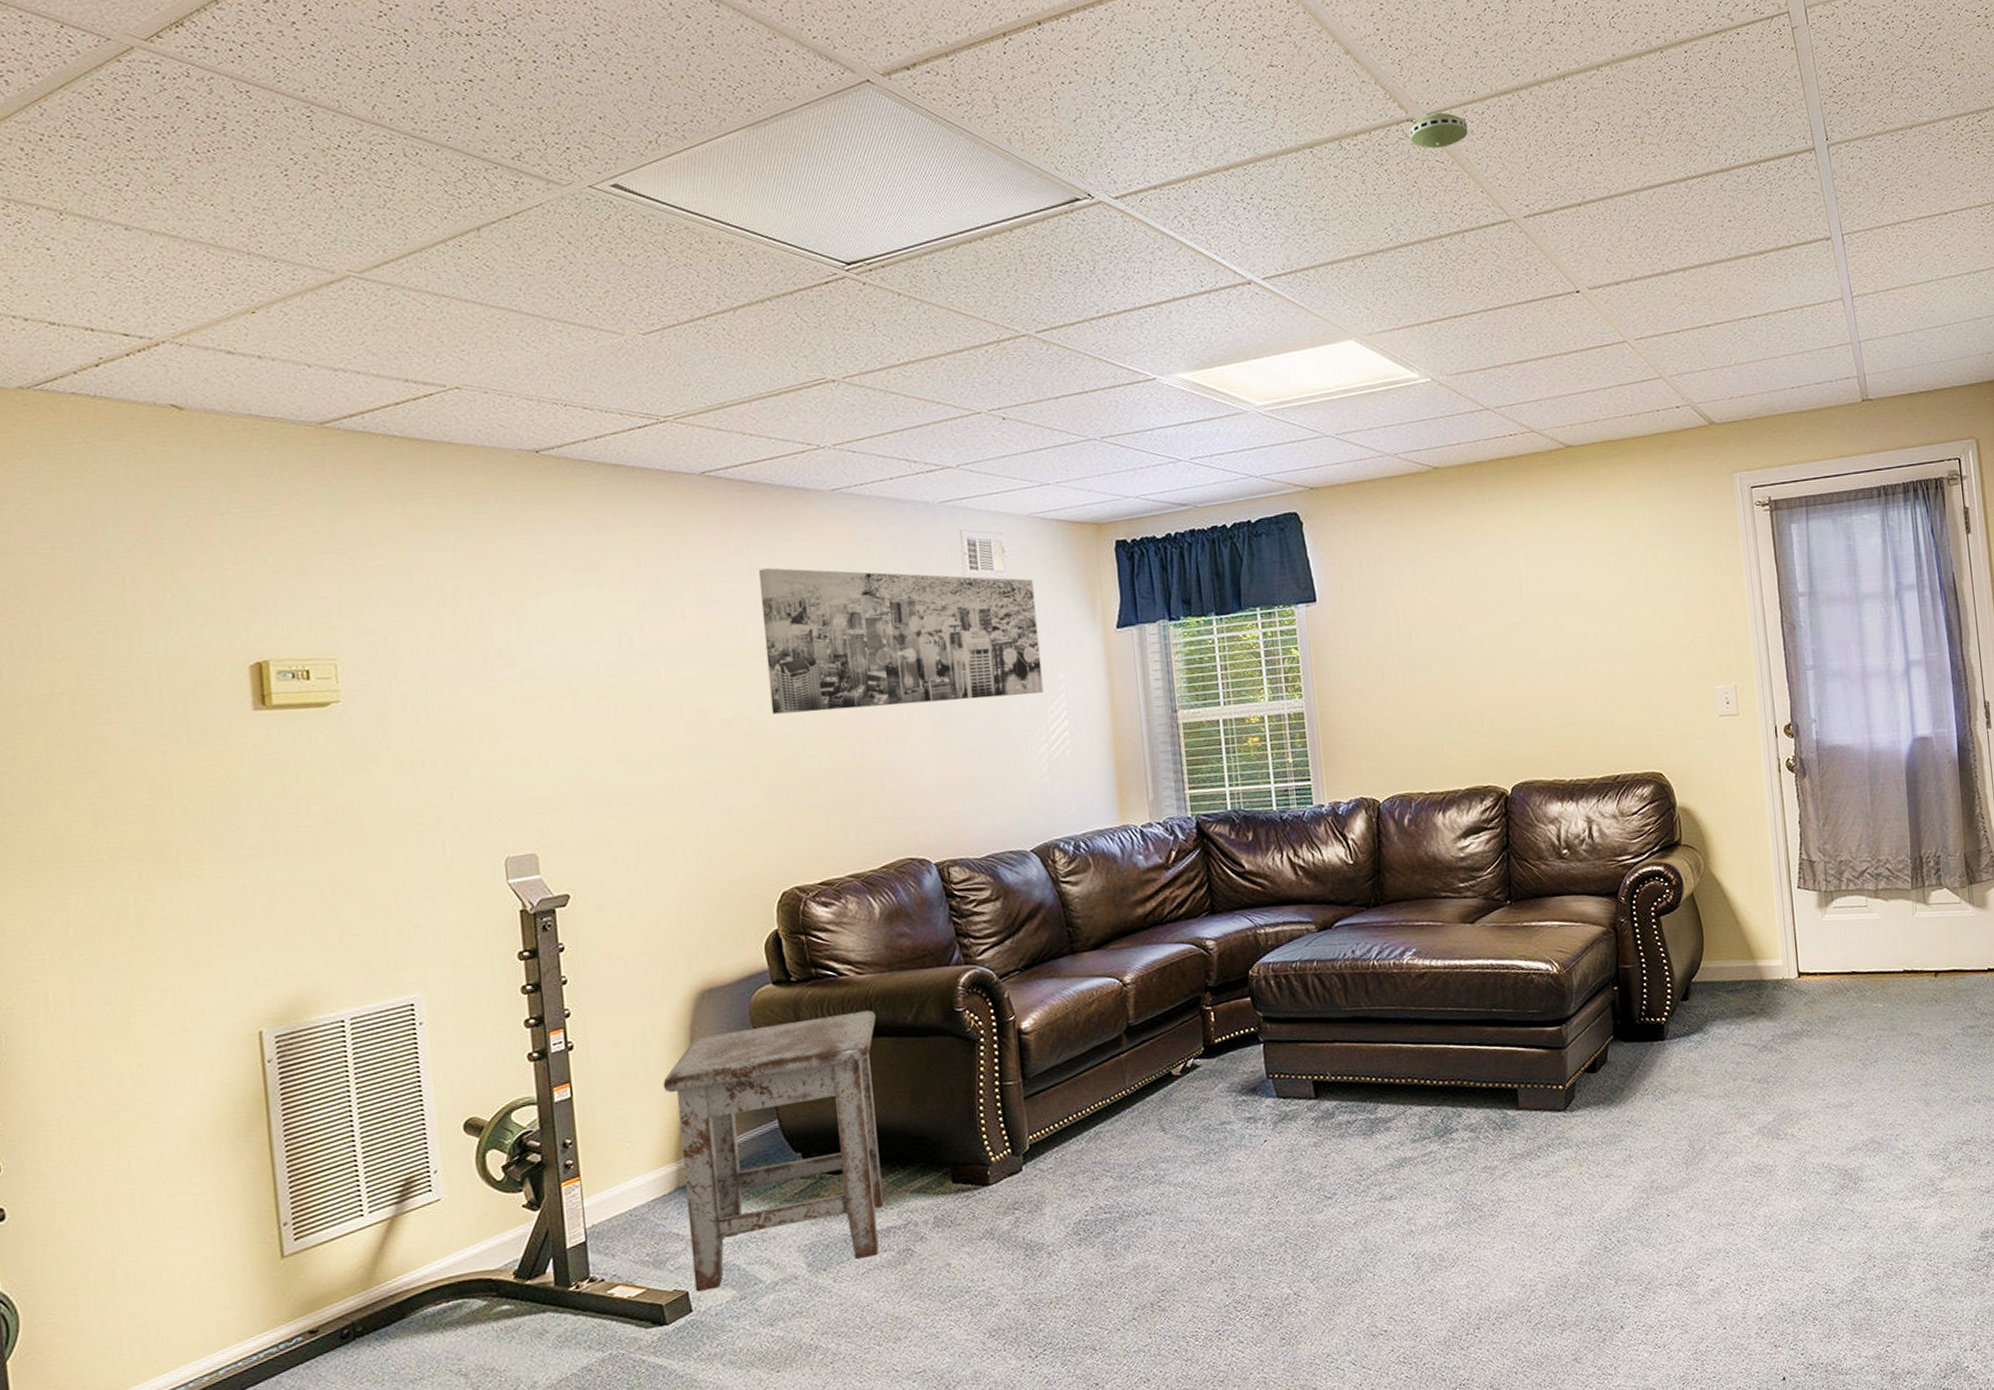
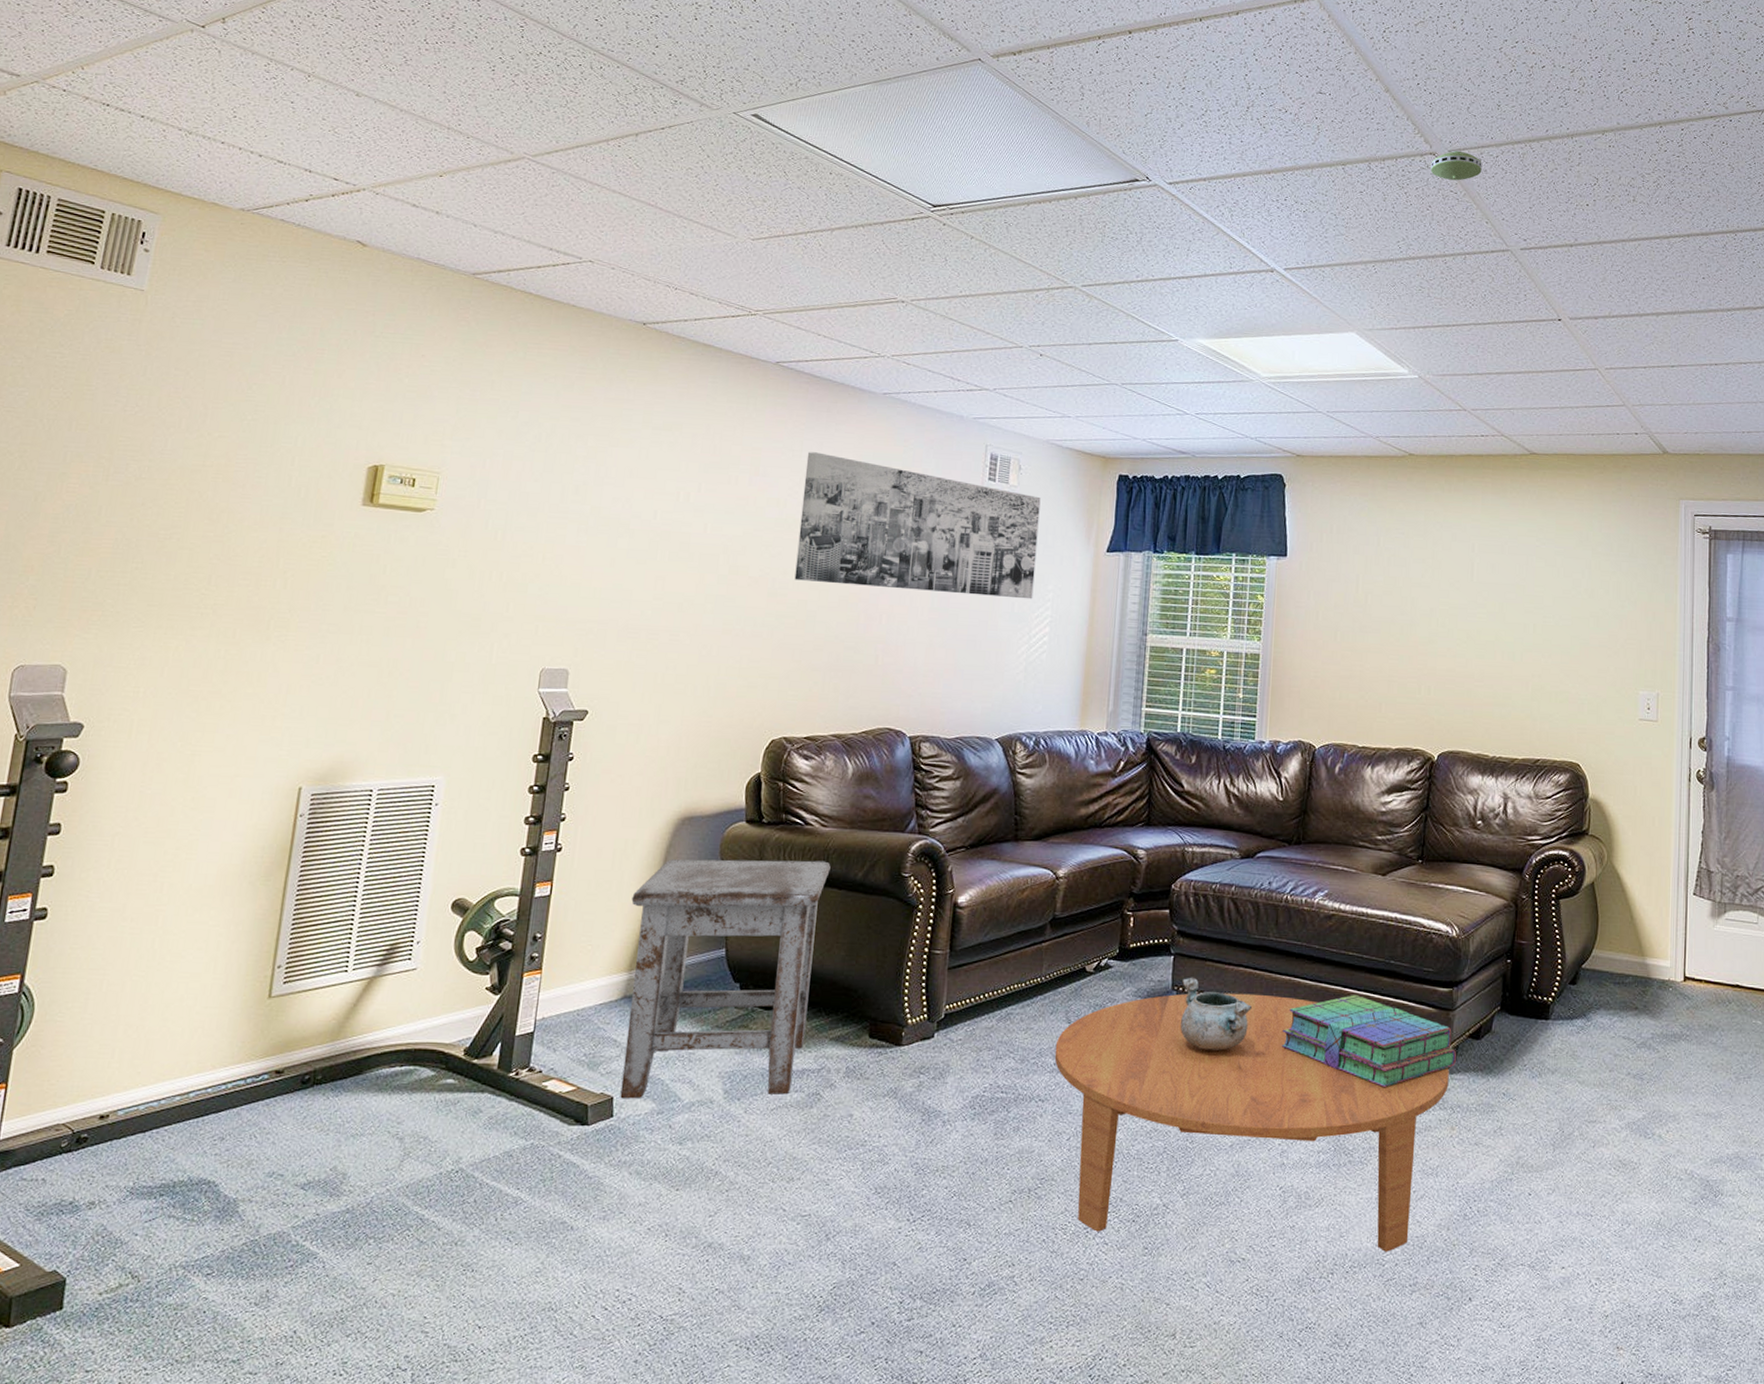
coffee table: none [1153,1063,1571,1333] -> present [1054,992,1449,1252]
decorative bowl: none [1275,1061,1354,1133] -> present [1180,977,1252,1051]
stack of books: none [1390,1050,1575,1138] -> present [1282,995,1456,1088]

